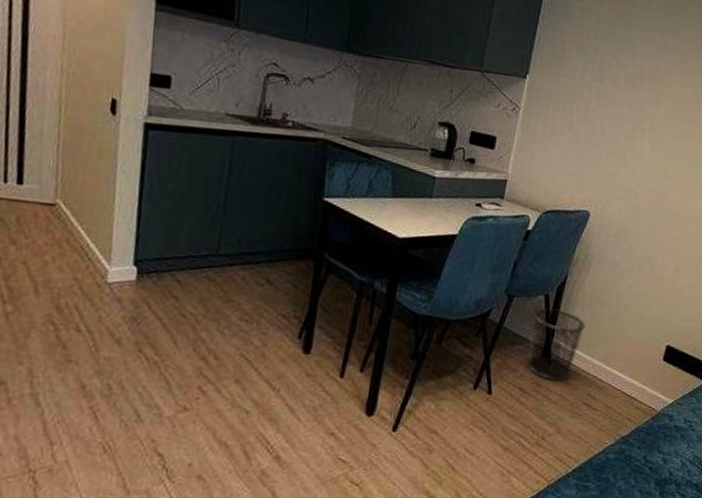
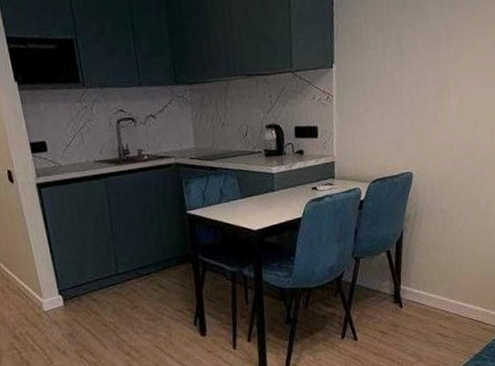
waste bin: present [527,308,585,381] -> none [380,261,427,321]

